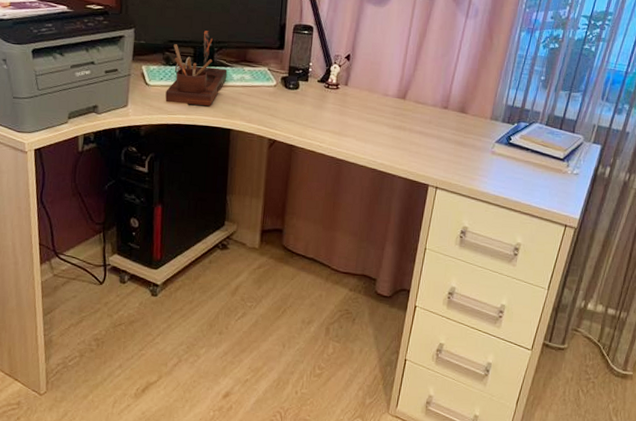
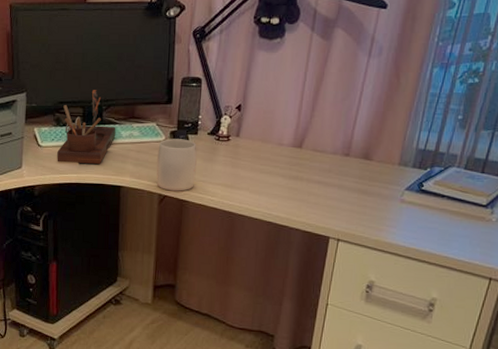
mug: none [266,84,307,137] -> present [156,139,197,191]

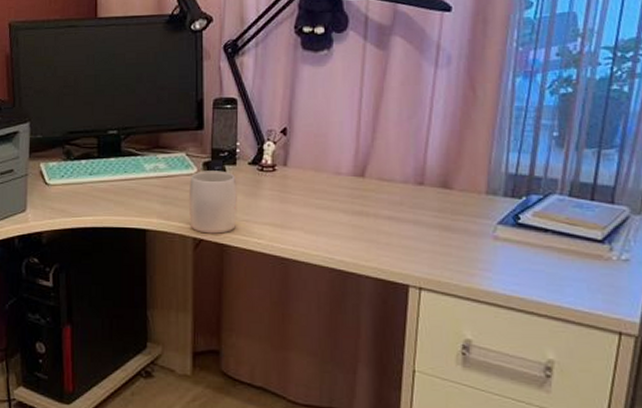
desk organizer: present [57,90,116,165] -> none [68,116,138,205]

